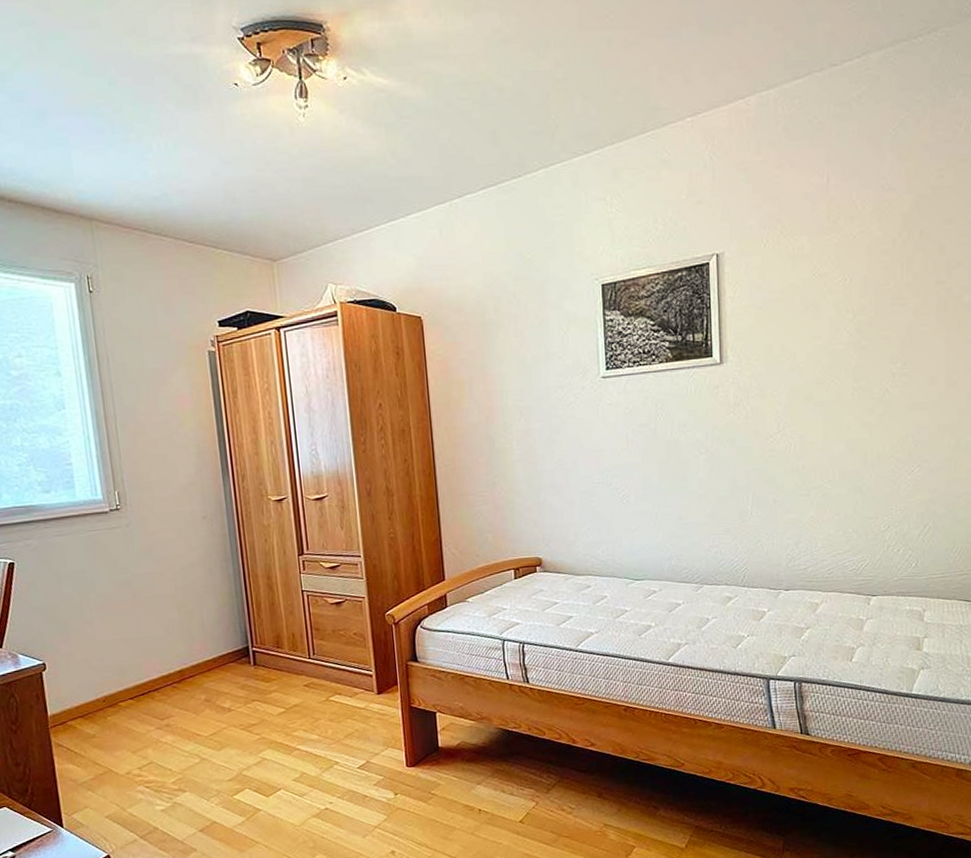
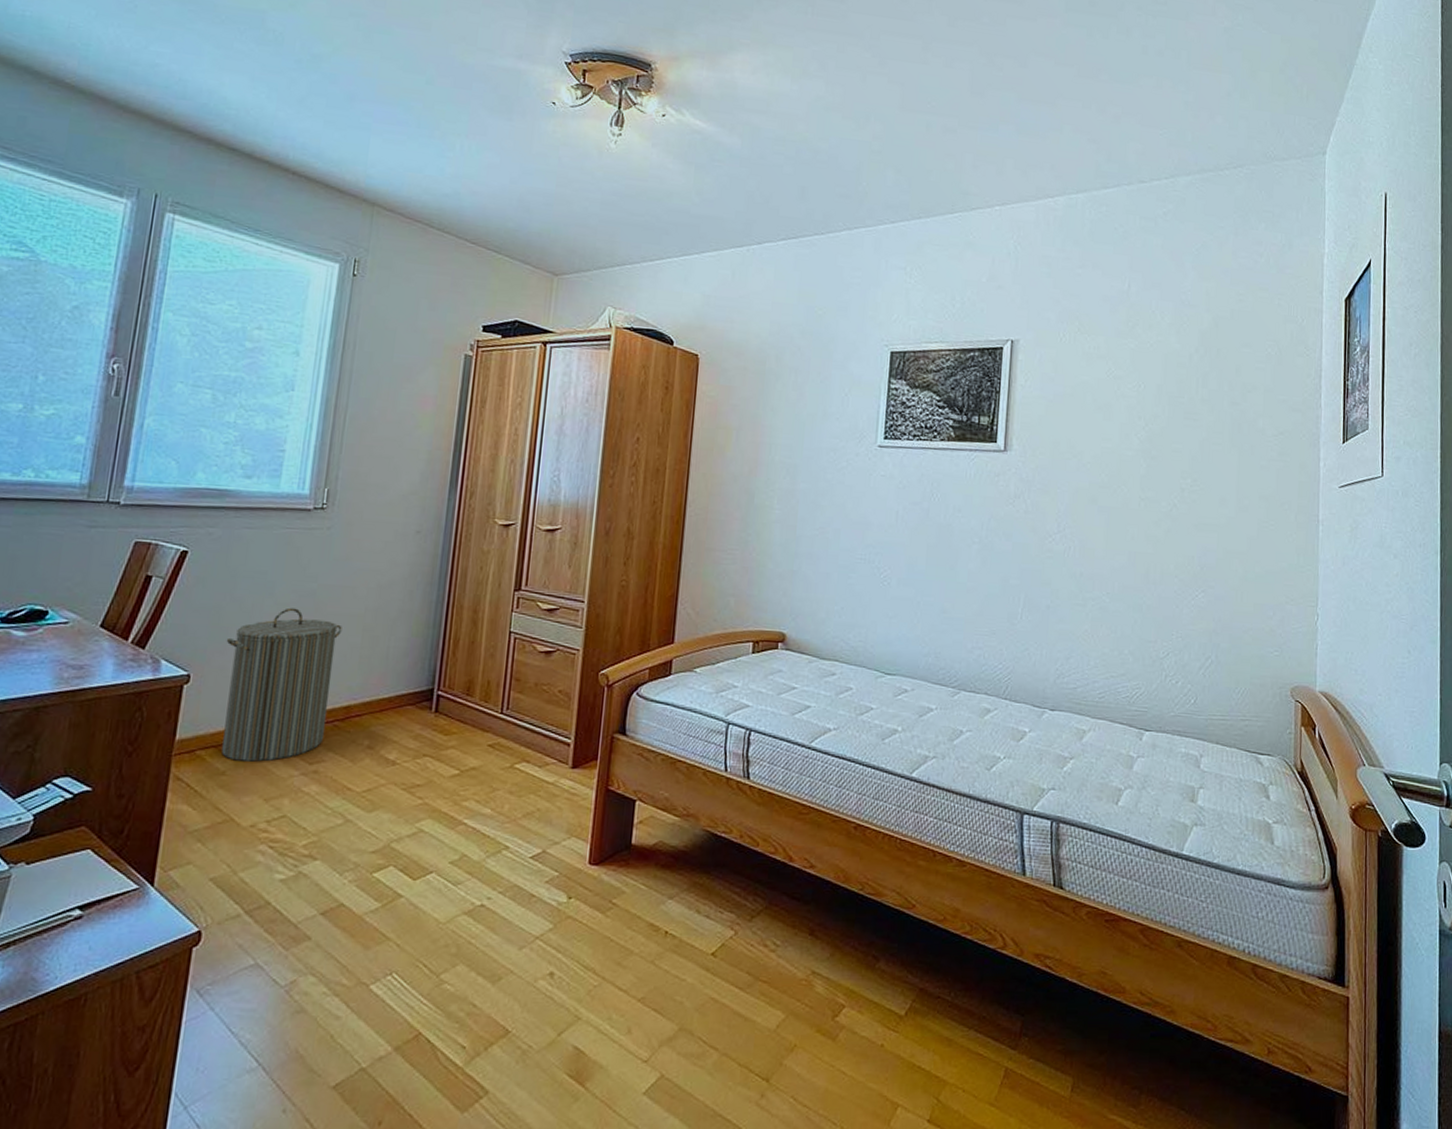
laundry hamper: none [66,597,167,726] -> present [221,607,342,762]

